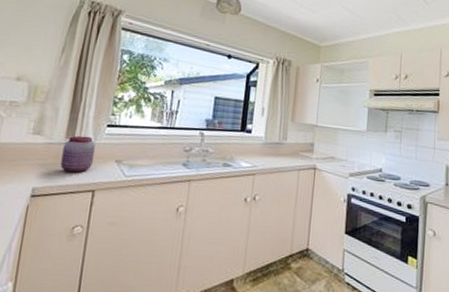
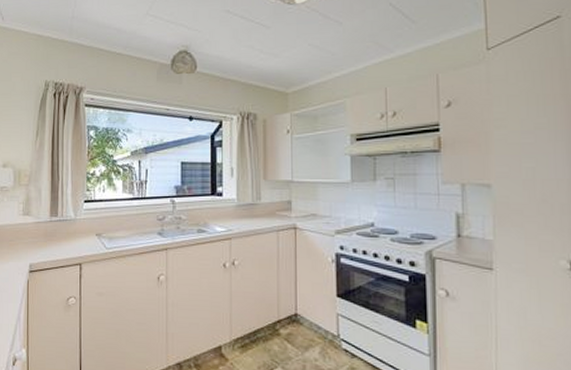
jar: present [60,135,96,173] -> none [49,213,77,248]

